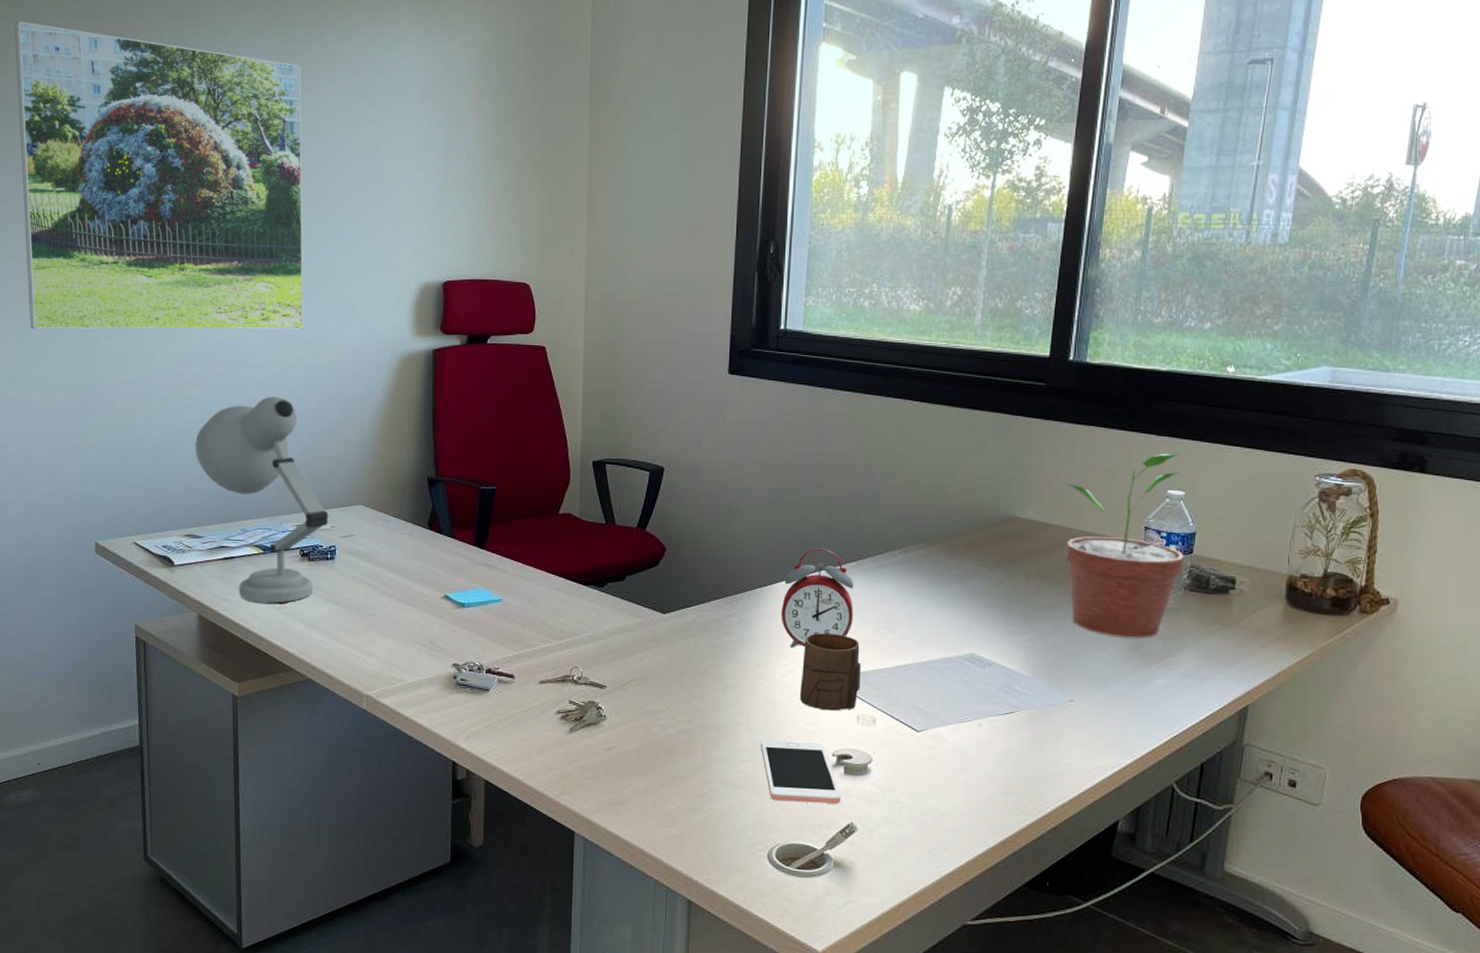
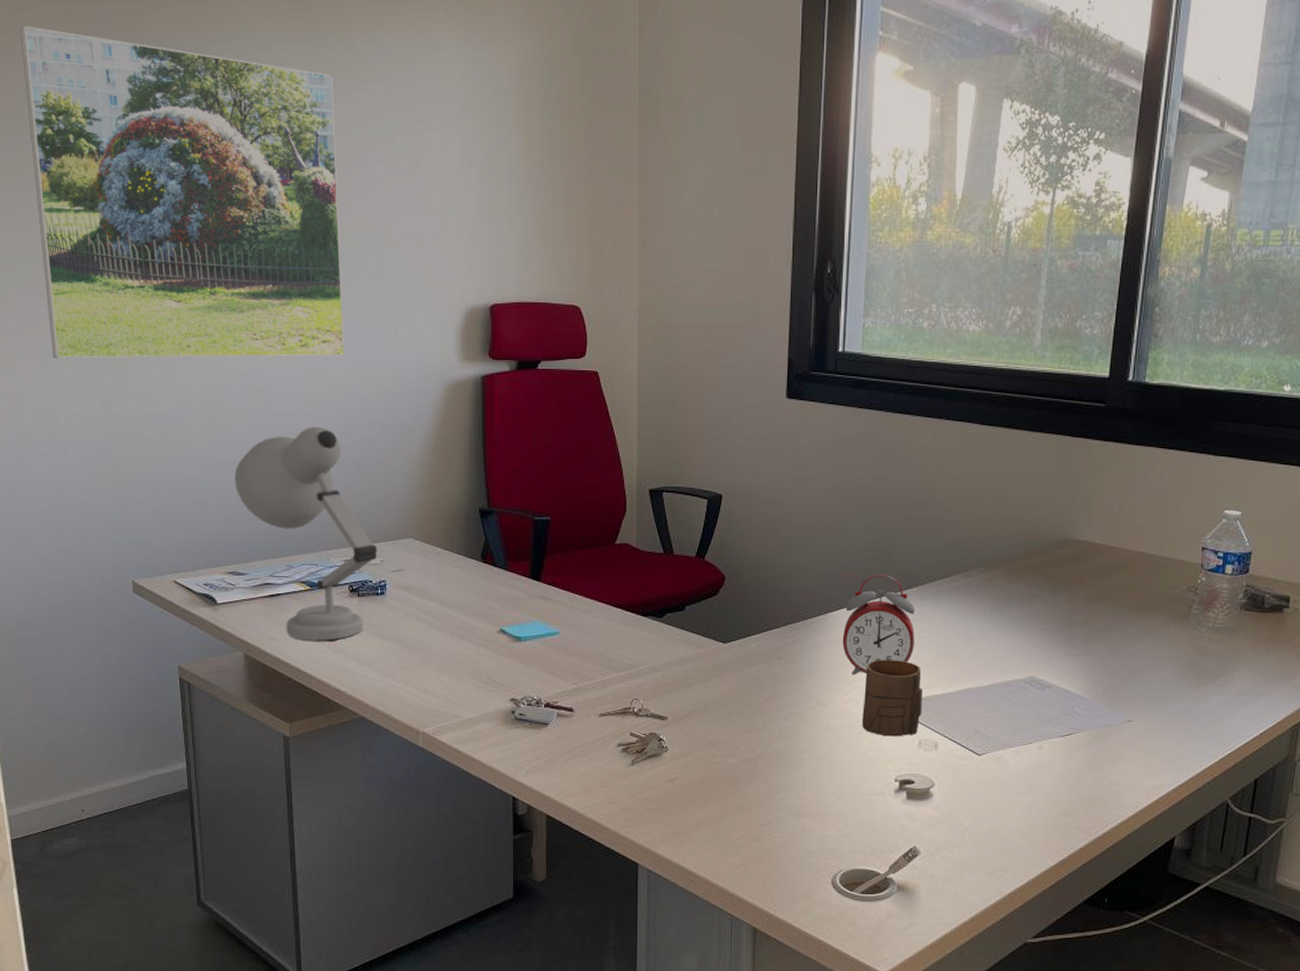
cell phone: present [760,739,840,804] -> none [823,767,903,829]
potted plant: present [1065,453,1184,638] -> none [1124,473,1240,658]

